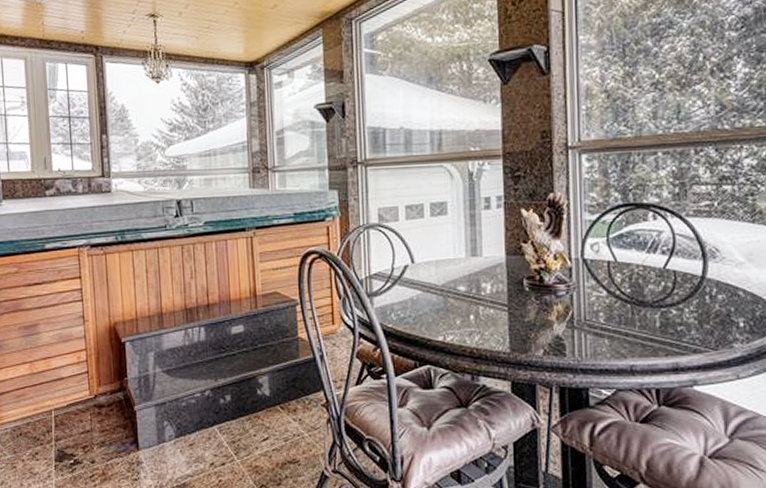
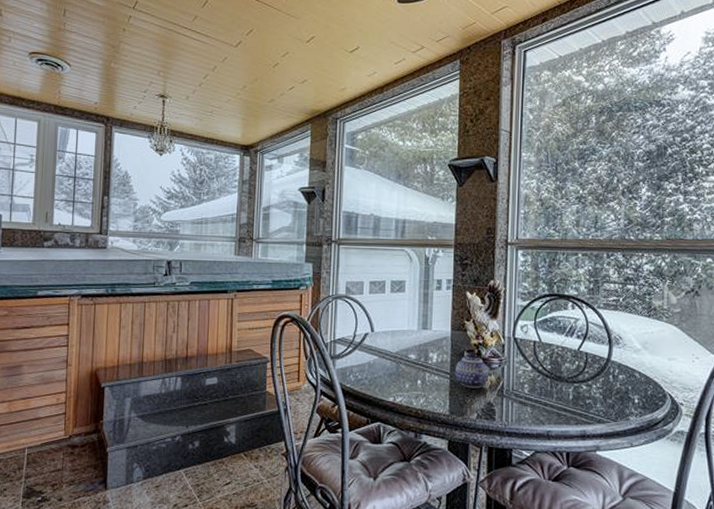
teapot: none [514,280,554,321] -> present [455,353,488,389]

